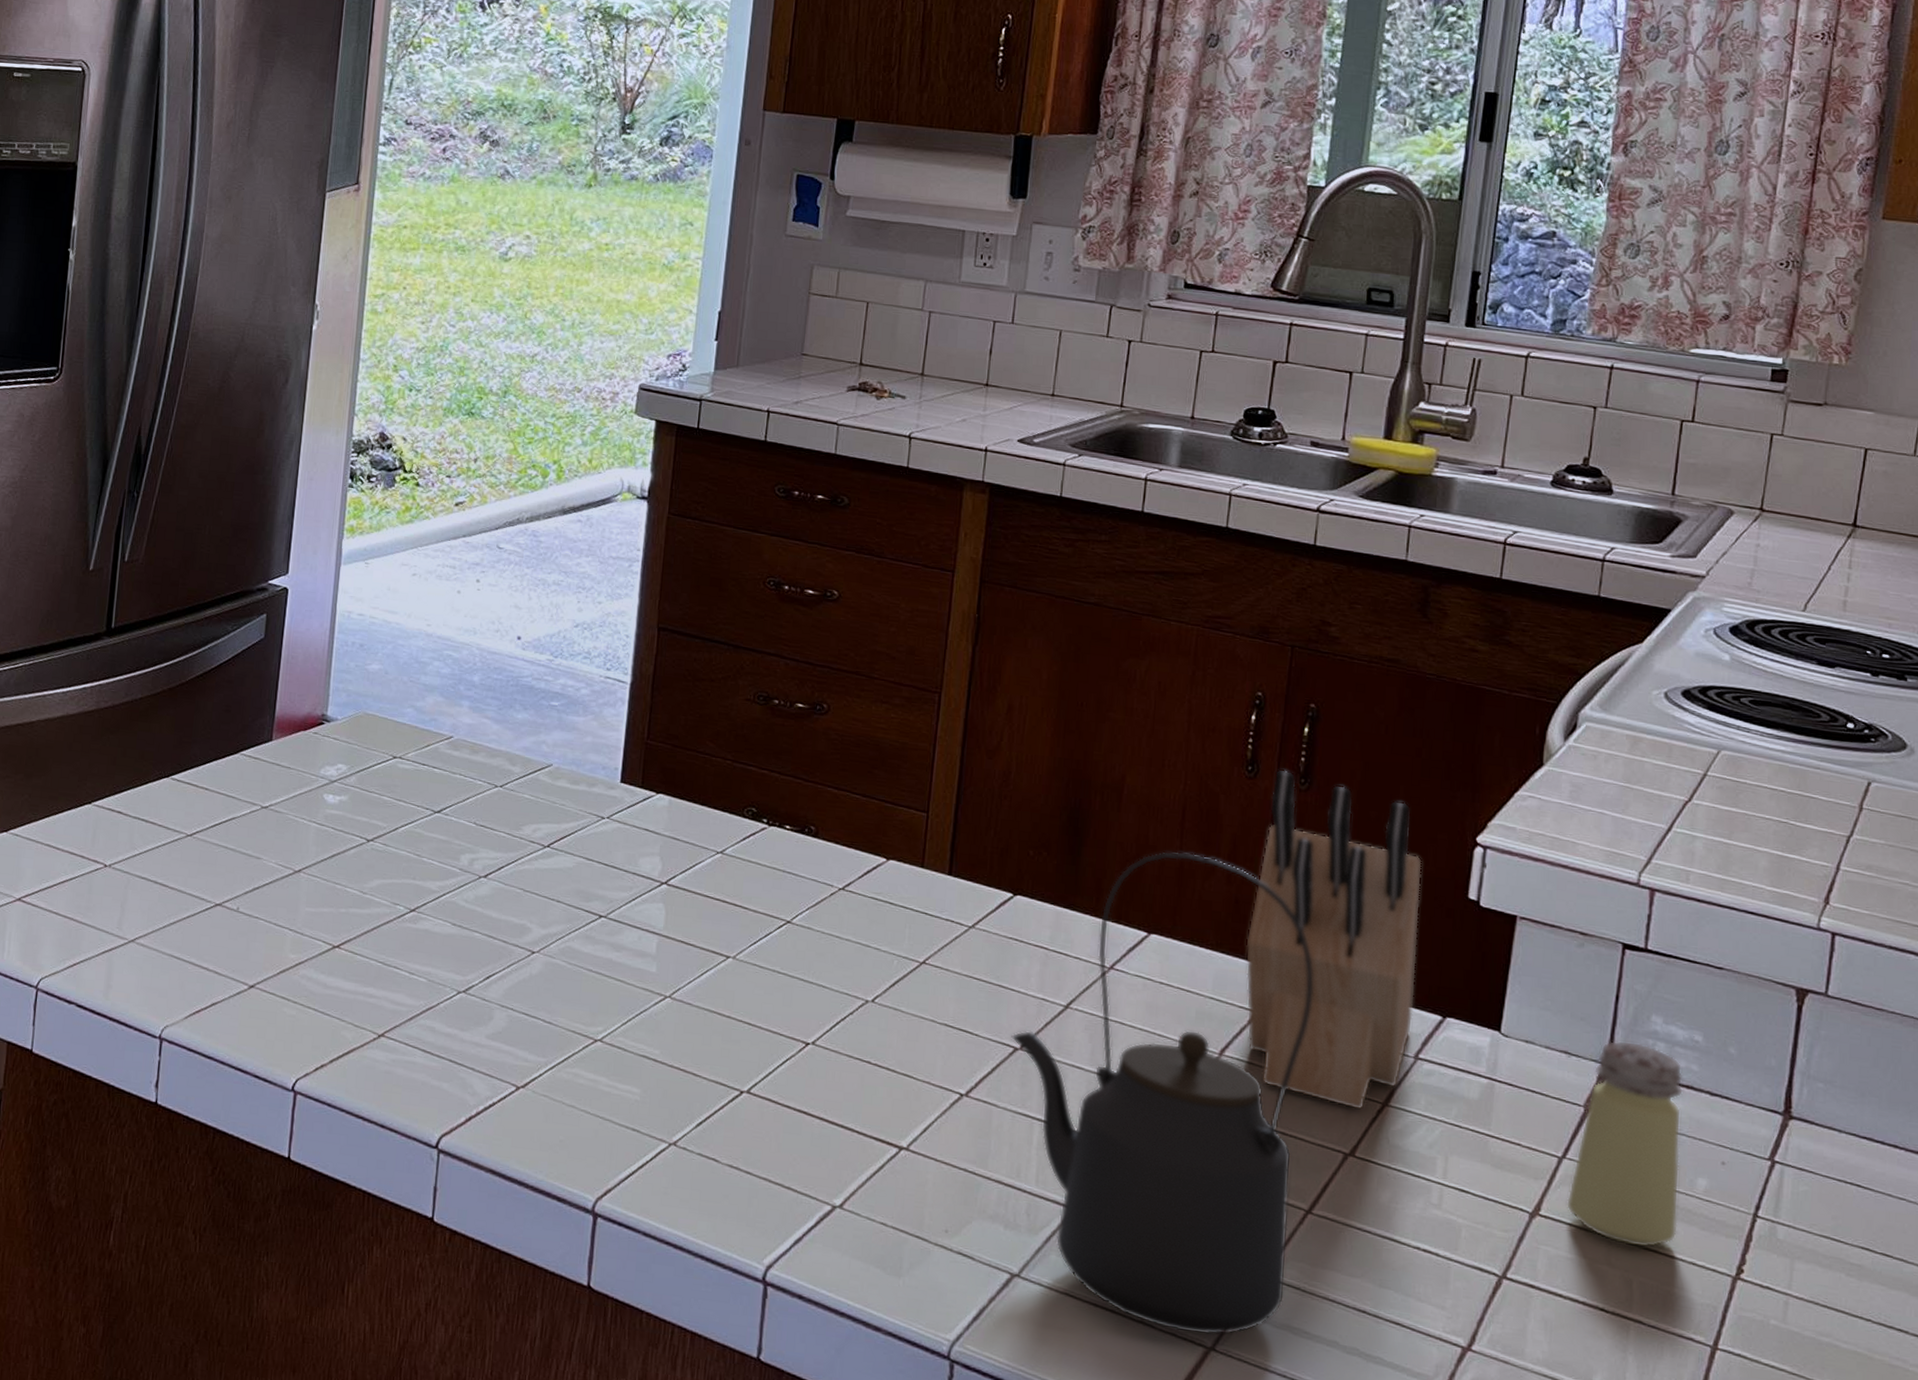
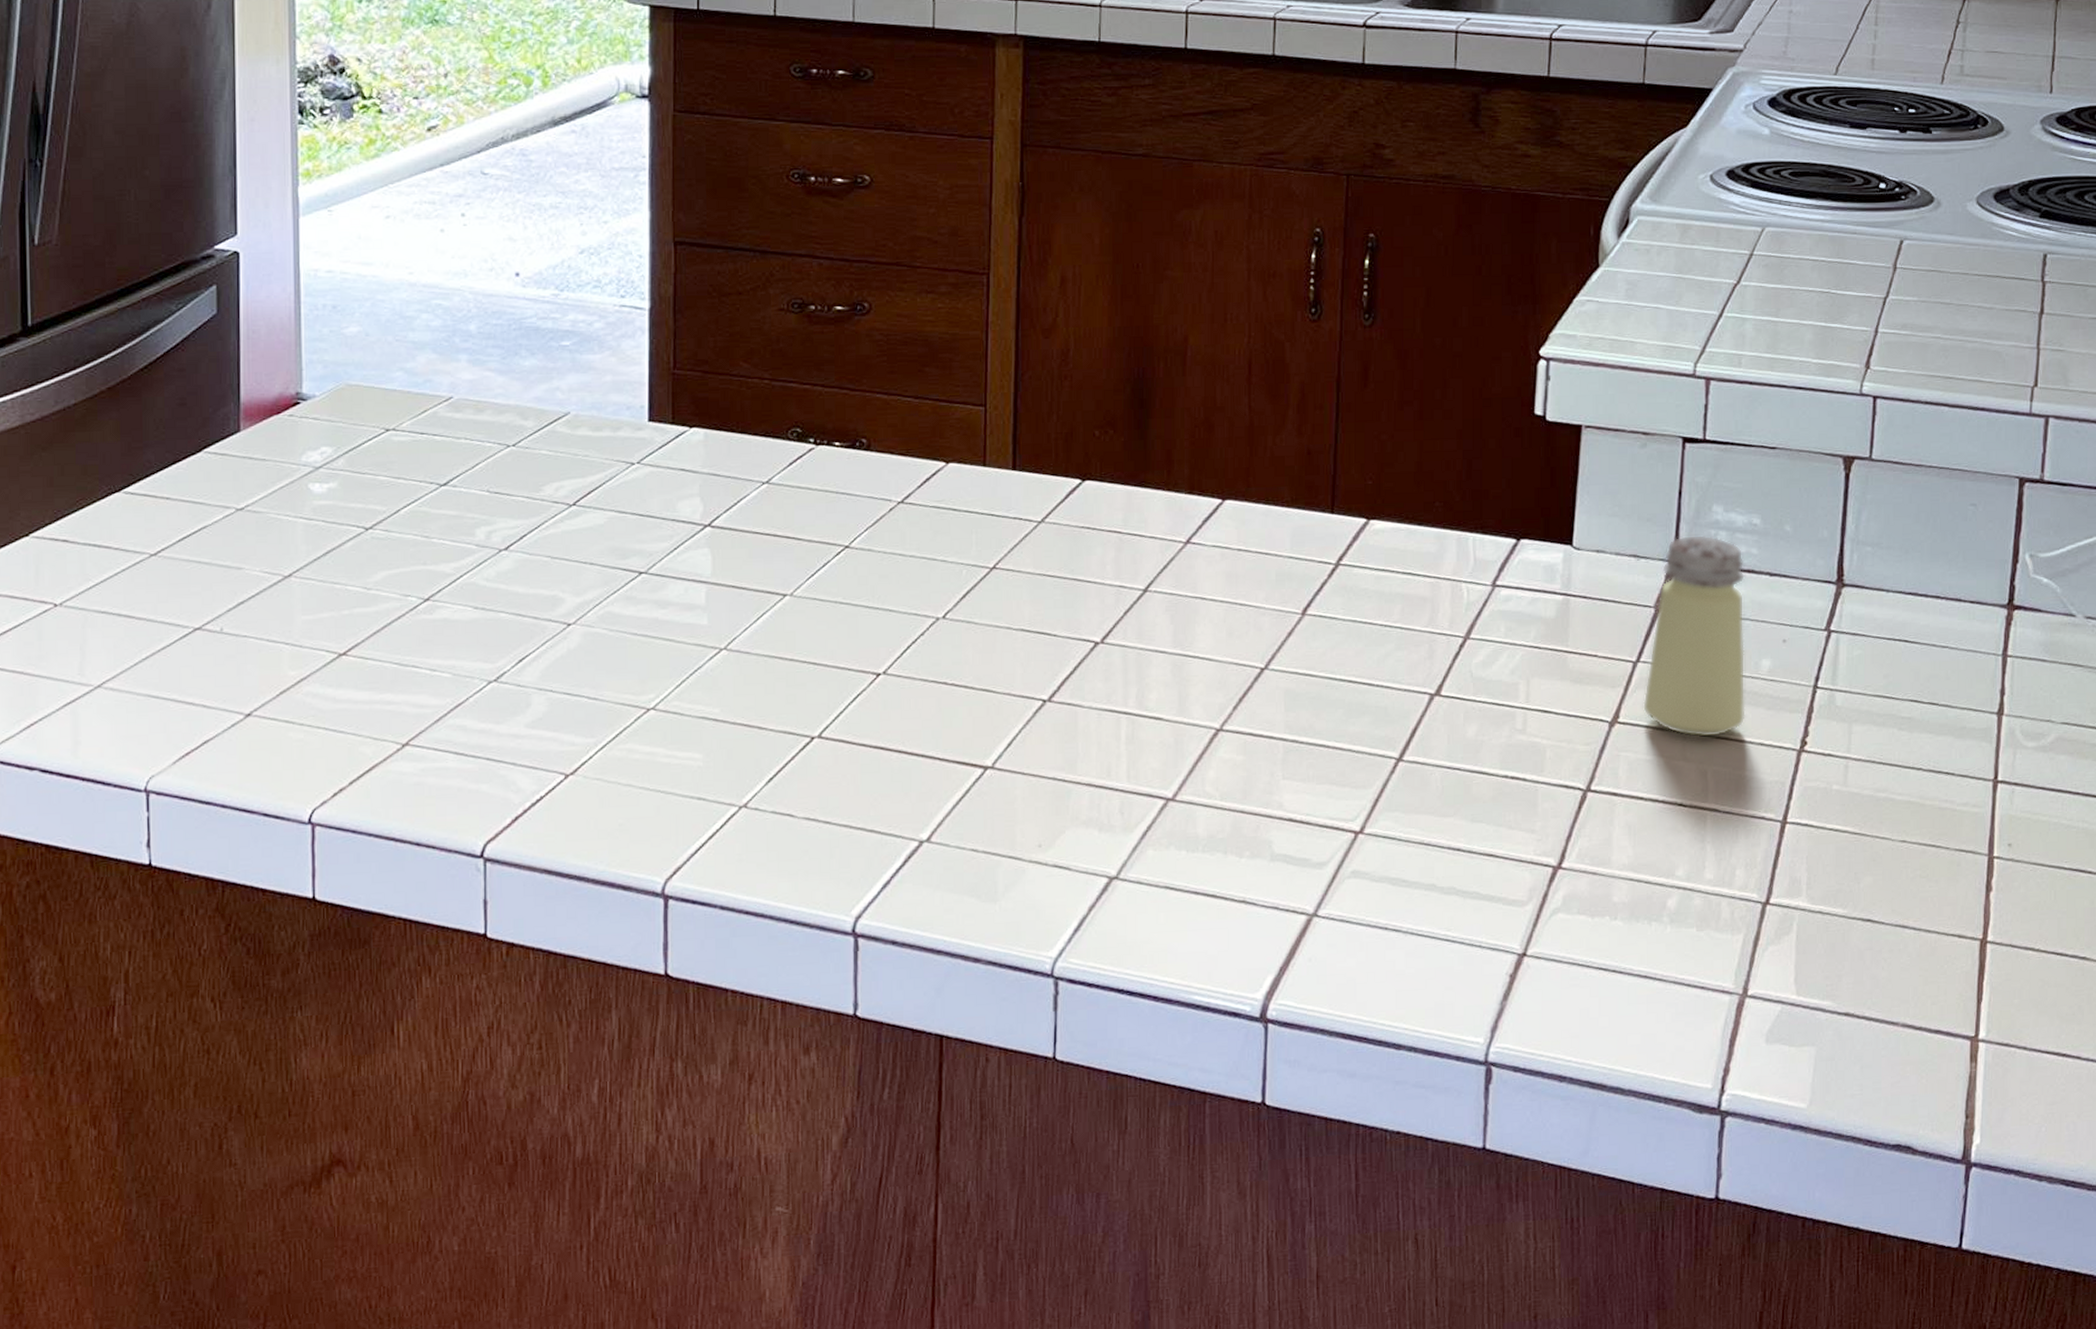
kettle: present [1011,851,1314,1336] -> none [1091,408,1390,904]
knife block: present [1245,769,1422,1110] -> none [1321,307,1488,648]

